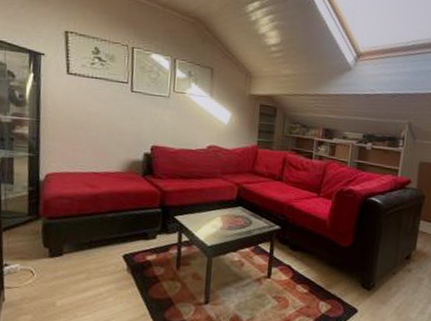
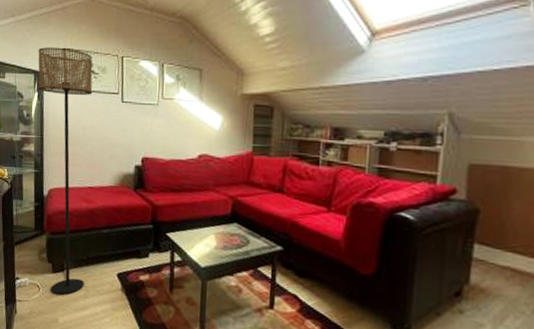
floor lamp: none [34,26,100,279] -> present [38,47,93,295]

